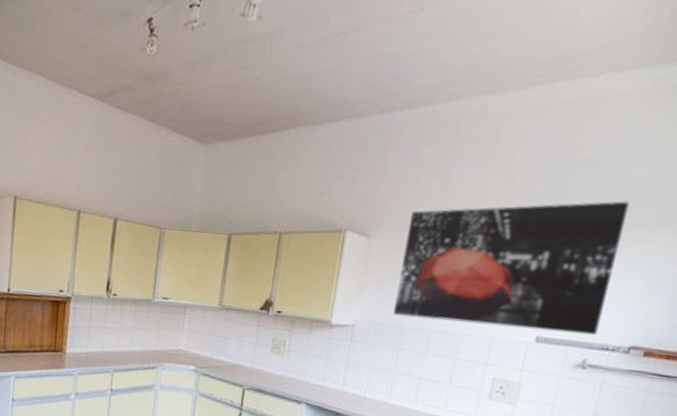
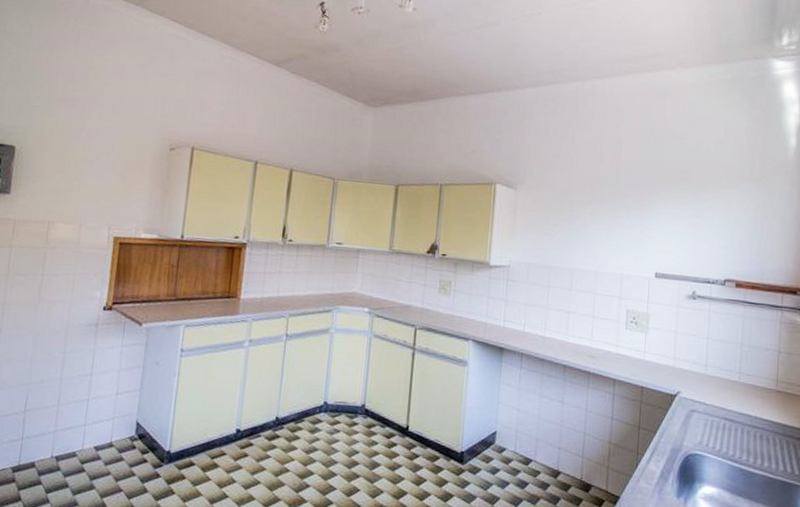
wall art: present [393,201,630,336] -> none [541,163,707,271]

